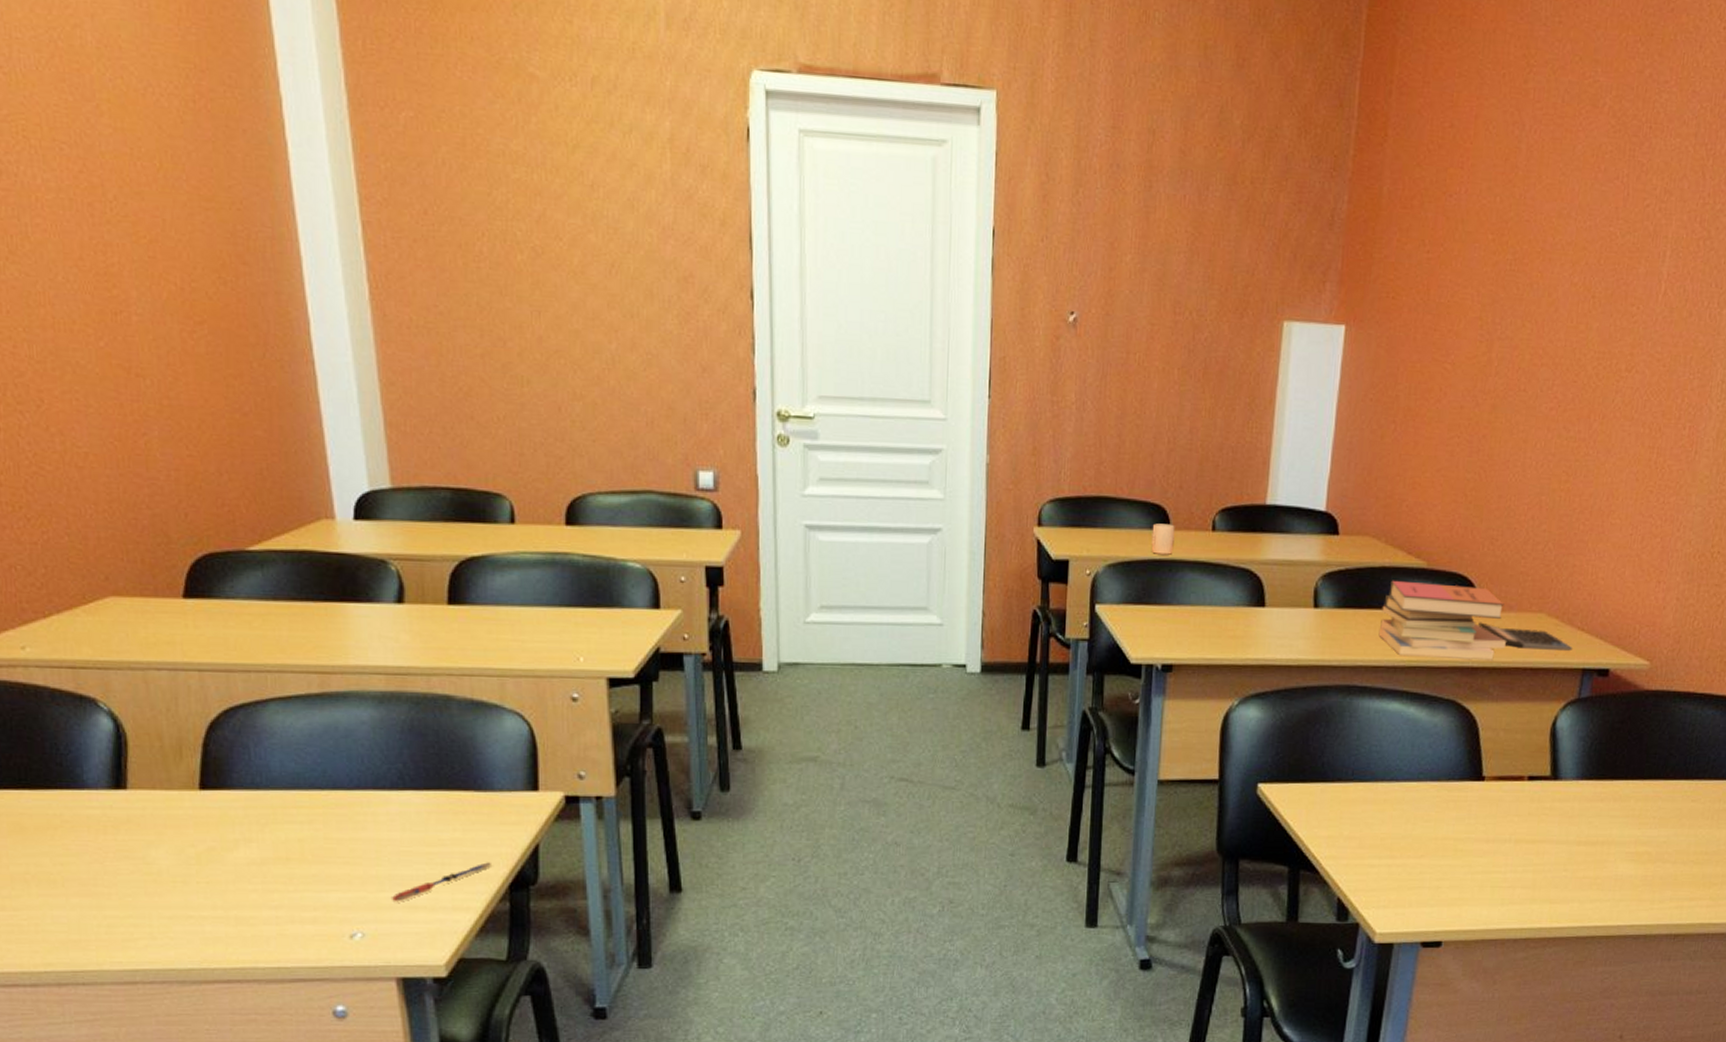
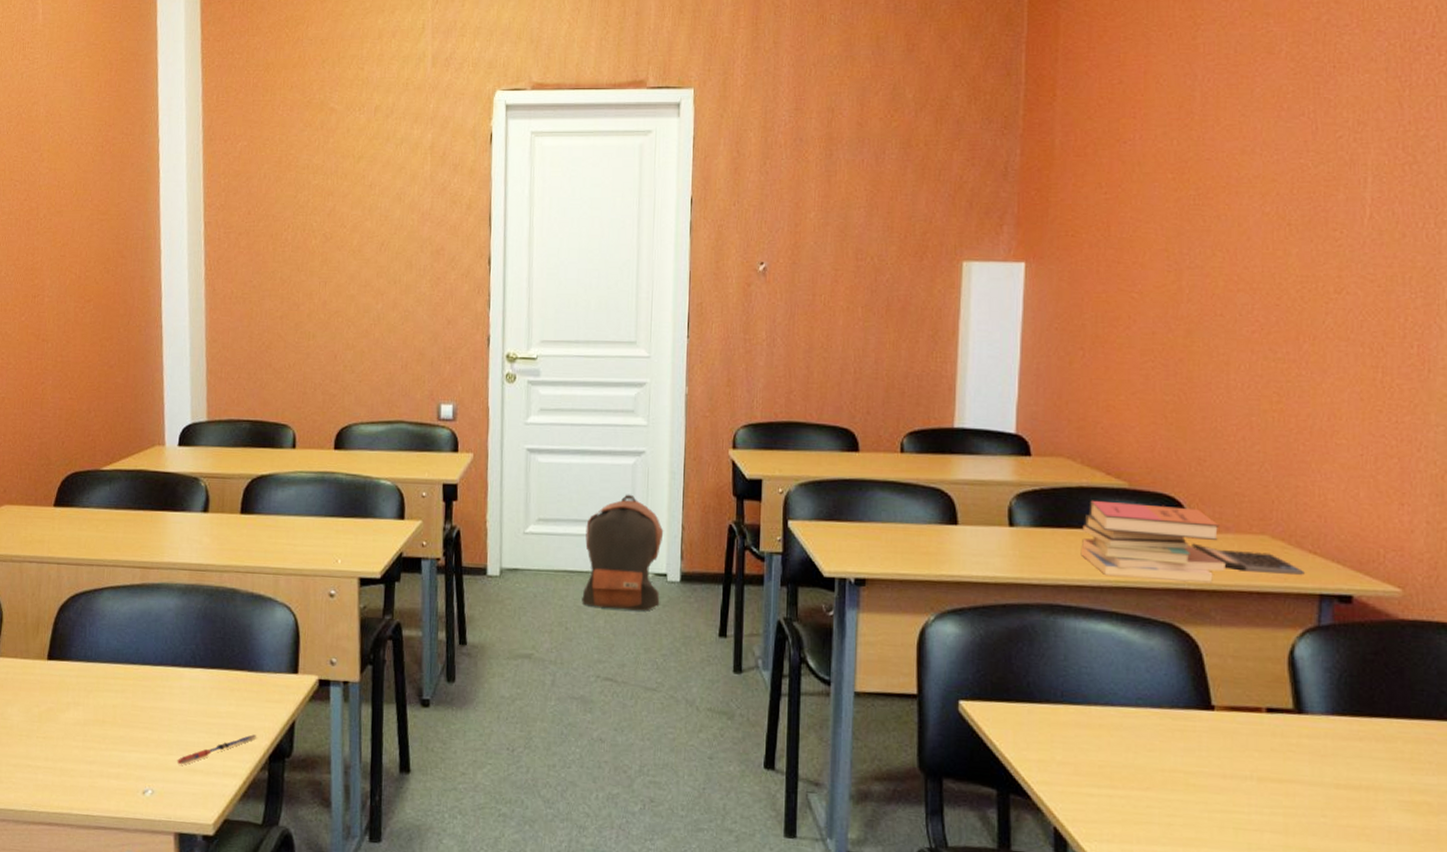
backpack: none [872,577,963,706] -> present [582,494,664,611]
mug: present [1151,523,1175,555] -> none [841,446,864,475]

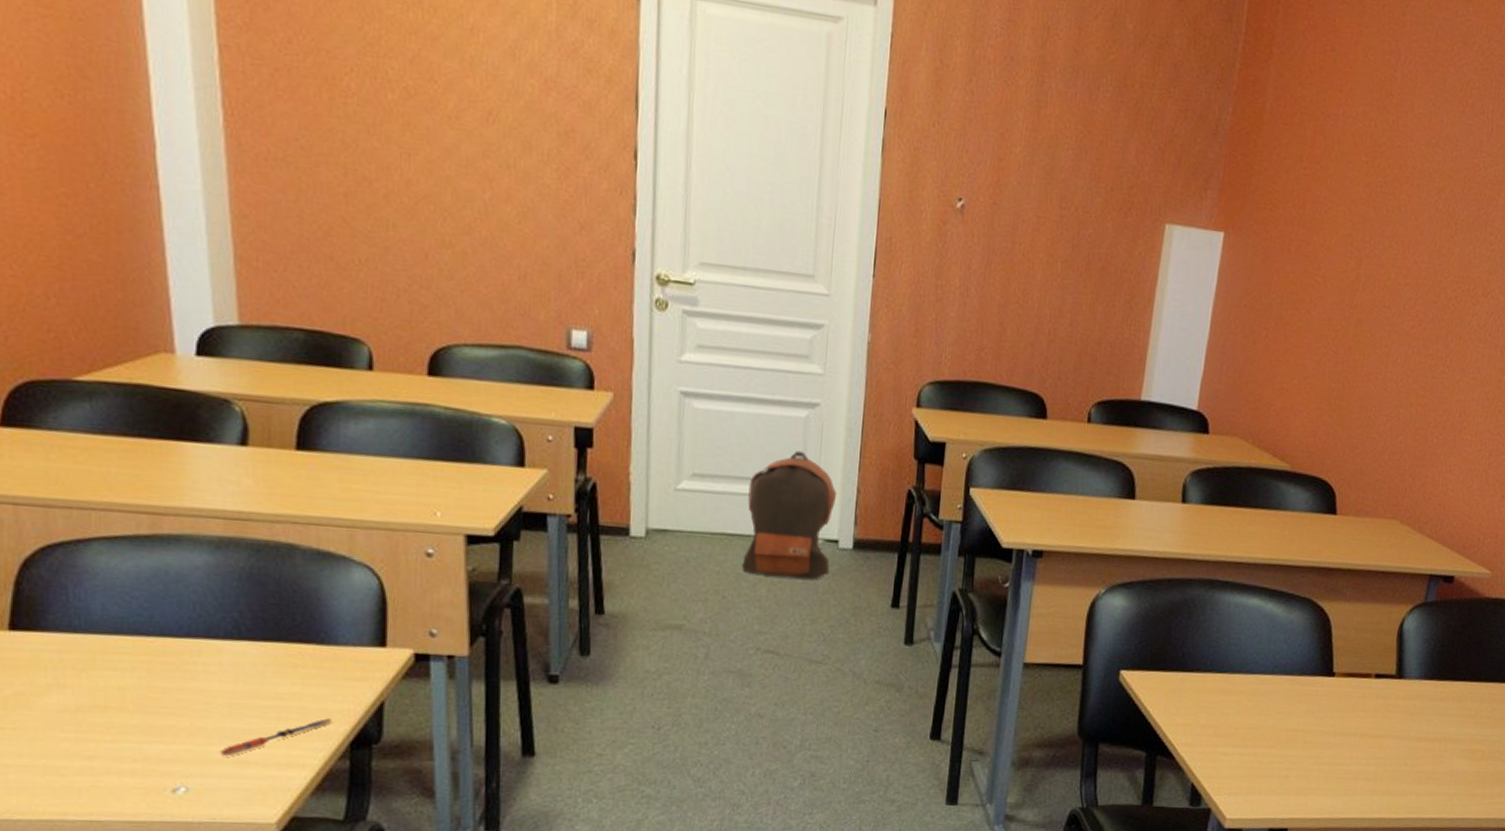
books: present [1080,500,1225,584] -> none [1242,480,1361,563]
calculator: present [1192,543,1305,576] -> none [1336,525,1421,558]

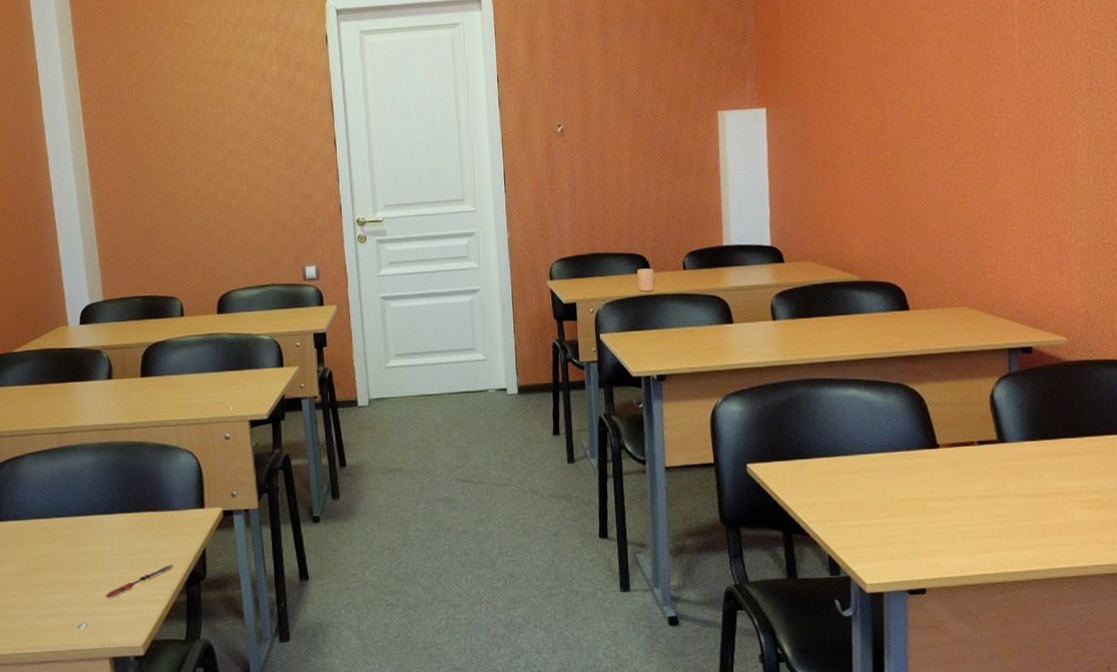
backpack: present [742,450,837,580] -> none [436,326,503,422]
mug: none [1027,412,1052,443] -> present [636,268,655,292]

